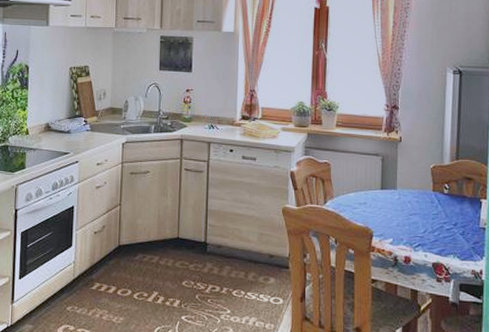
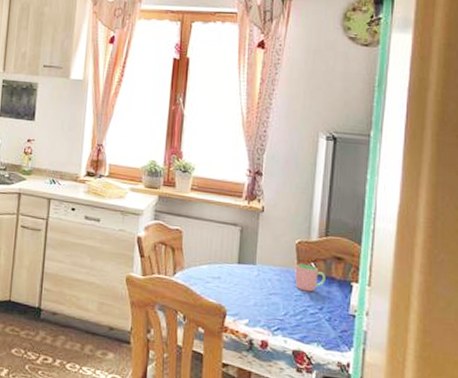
cup: none [431,185,458,210] -> present [295,263,326,292]

